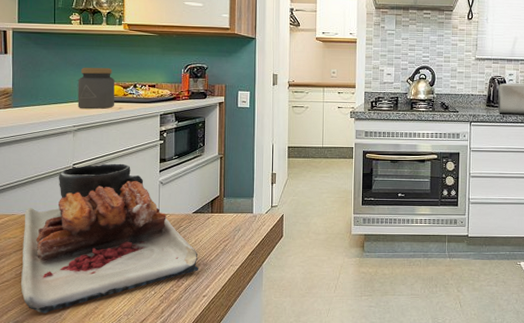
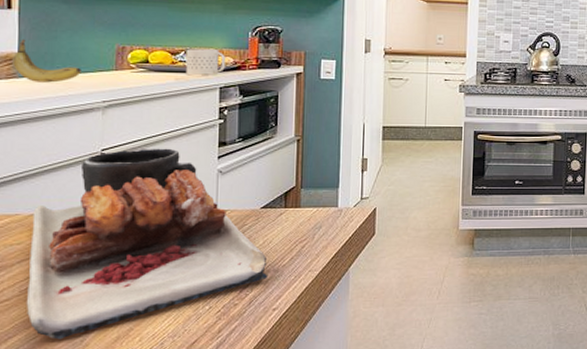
fruit: none [9,77,58,112] -> present [12,39,81,83]
jar: present [78,67,114,110] -> none [109,27,160,81]
mug: none [134,83,164,105] -> present [185,49,225,76]

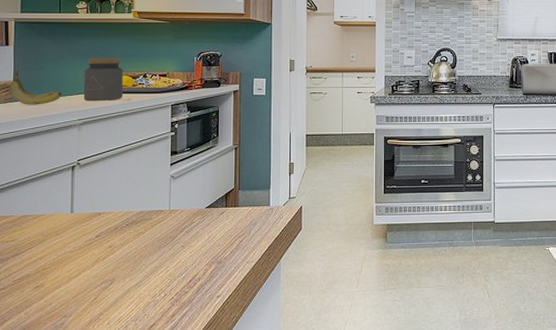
food platter: present [26,148,268,340] -> none [18,157,213,323]
jar: none [109,27,160,81] -> present [83,57,123,102]
mug: present [185,49,225,76] -> none [144,73,176,96]

